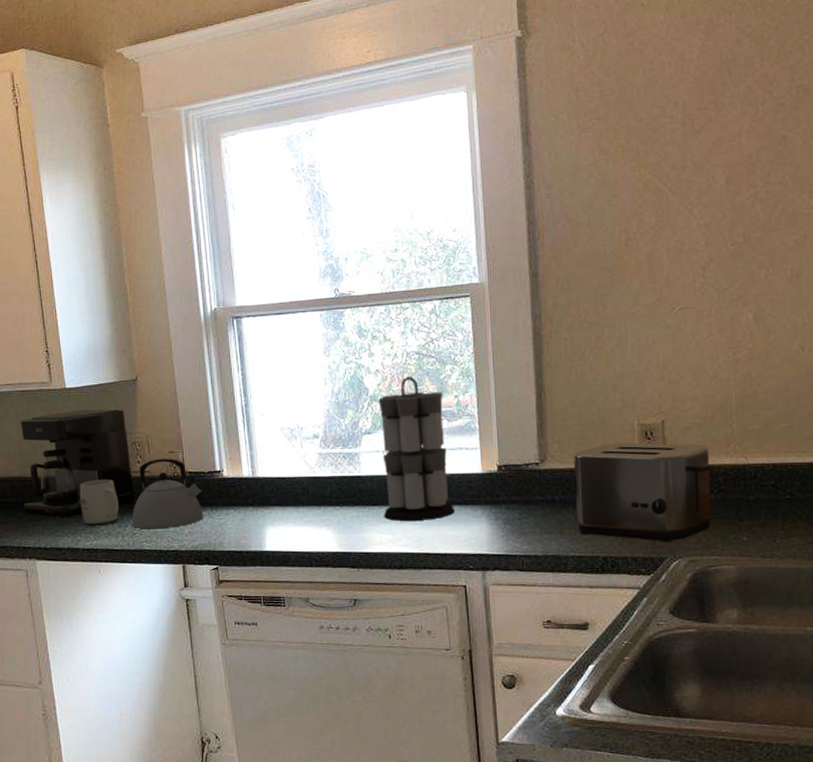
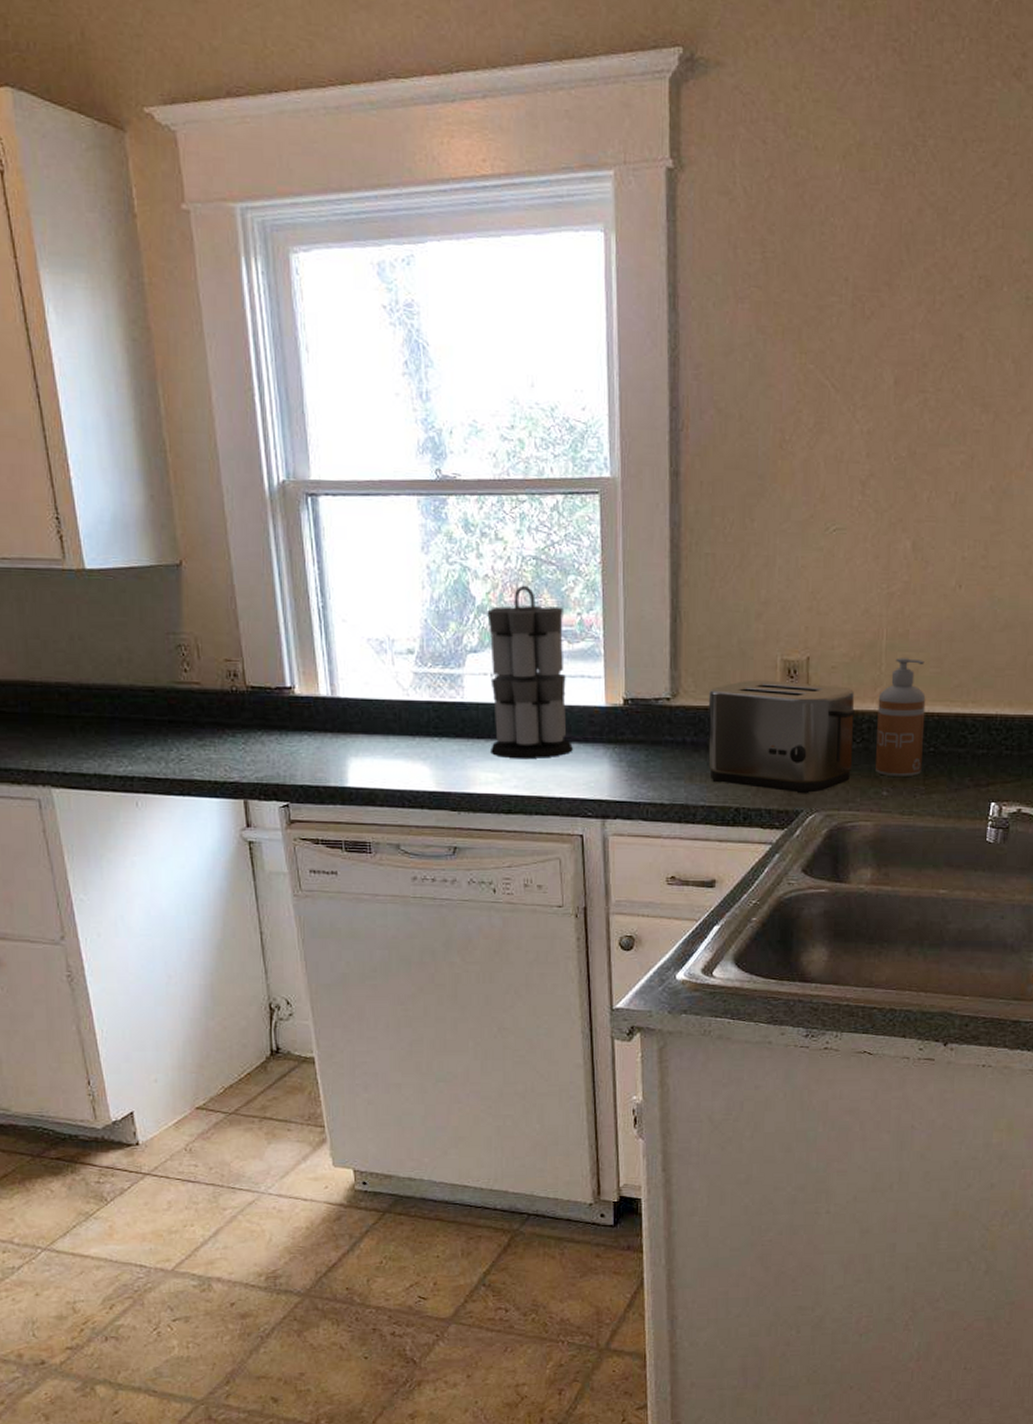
coffee maker: present [20,409,135,518] -> none [23,598,182,736]
mug: present [79,479,119,526] -> none [107,689,161,748]
kettle: present [132,458,204,529] -> none [178,667,270,755]
soap dispenser: none [732,415,780,524] -> present [876,658,926,778]

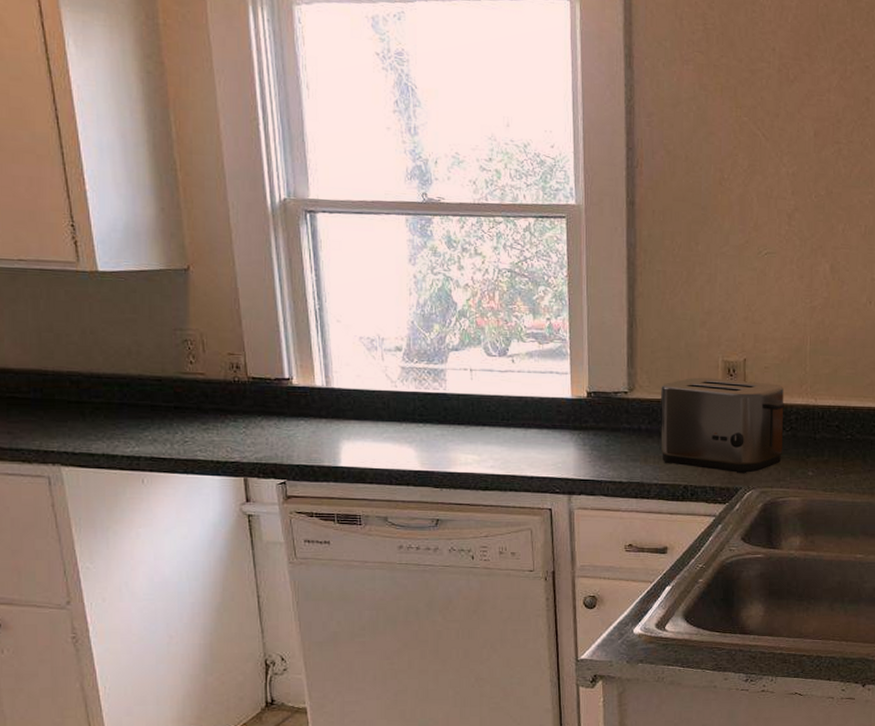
spice rack: present [487,585,573,758] -> none [467,293,543,442]
soap dispenser: present [876,658,926,778] -> none [802,360,843,460]

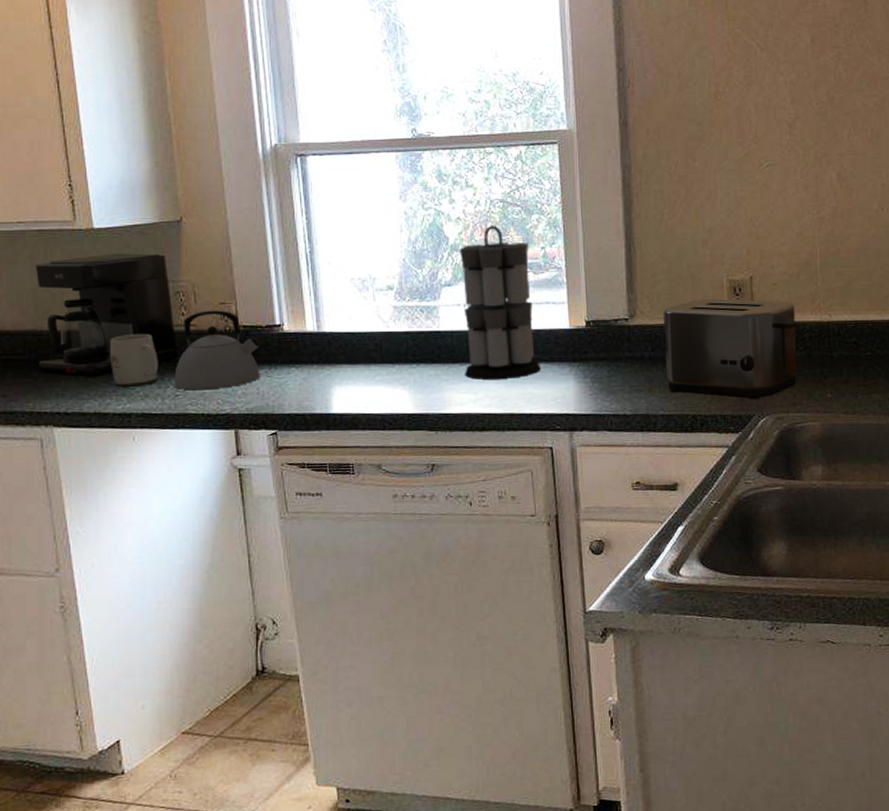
coffee maker: none [37,297,187,420] -> present [35,253,178,378]
mug: none [116,378,167,431] -> present [109,333,158,387]
kettle: none [183,360,269,438] -> present [174,310,260,391]
spice rack: none [467,293,543,442] -> present [460,225,541,380]

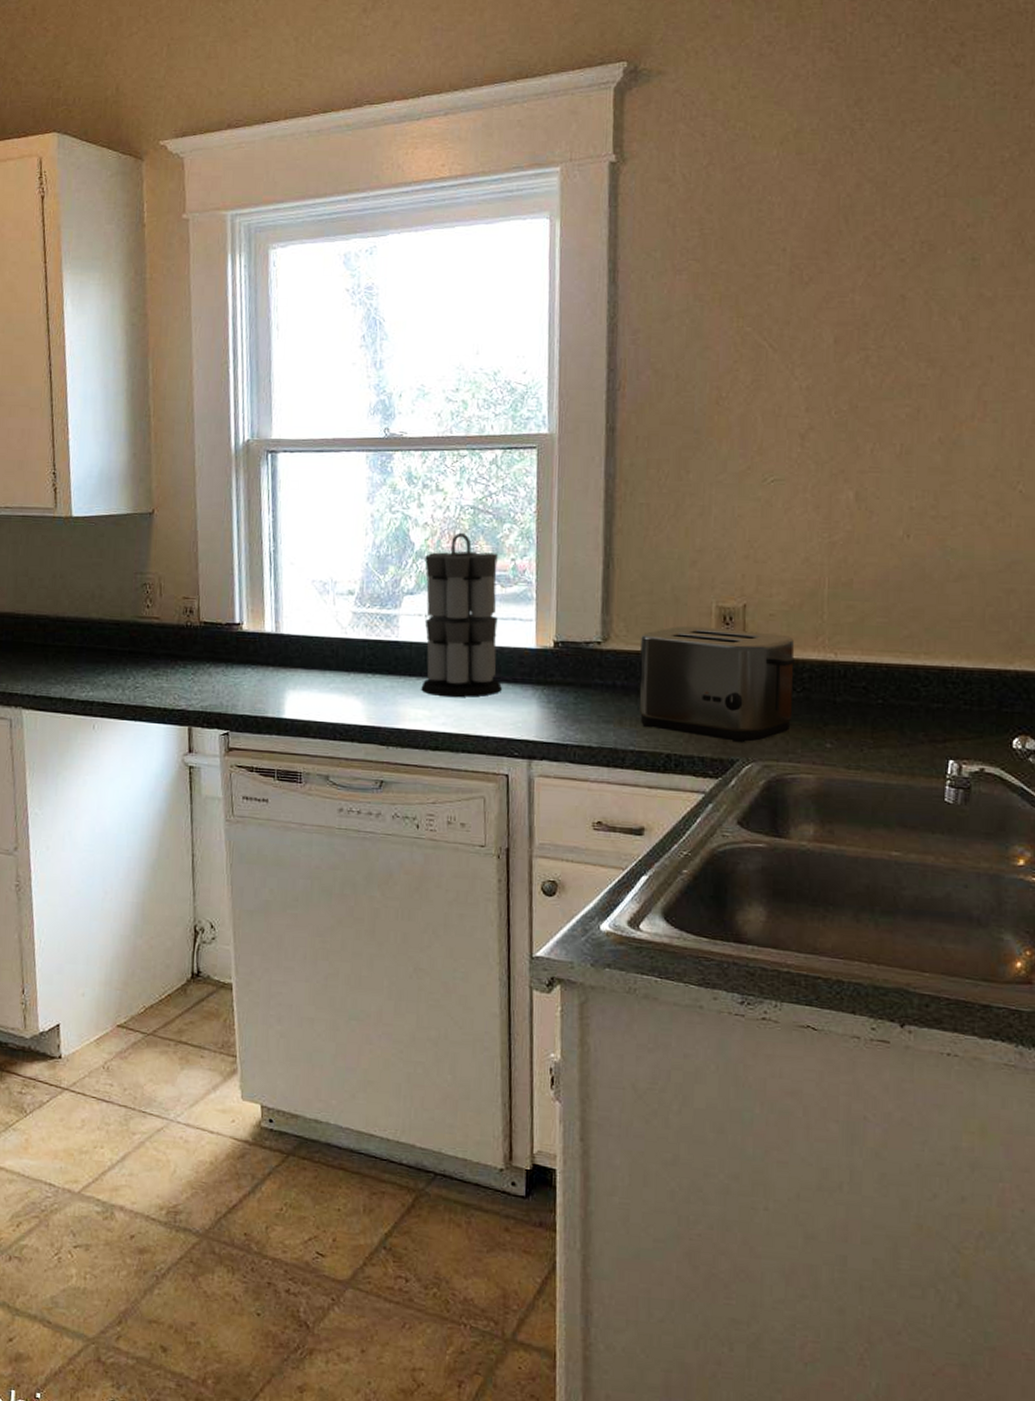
coffee maker: present [35,253,178,378] -> none [14,542,141,664]
mug: present [109,333,158,387] -> none [77,622,122,675]
kettle: present [174,310,260,391] -> none [135,604,219,684]

